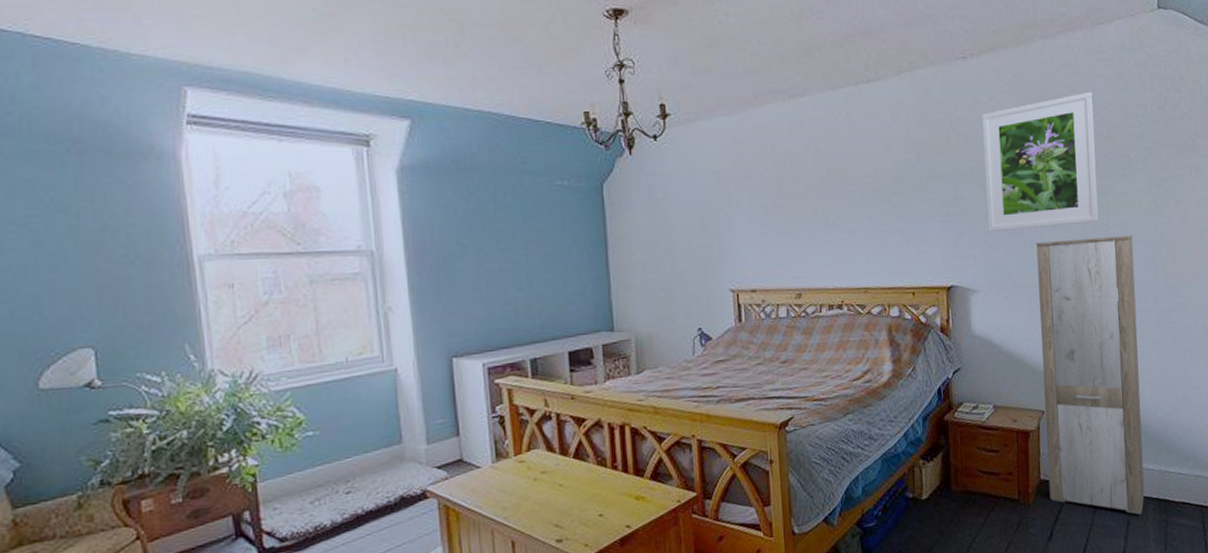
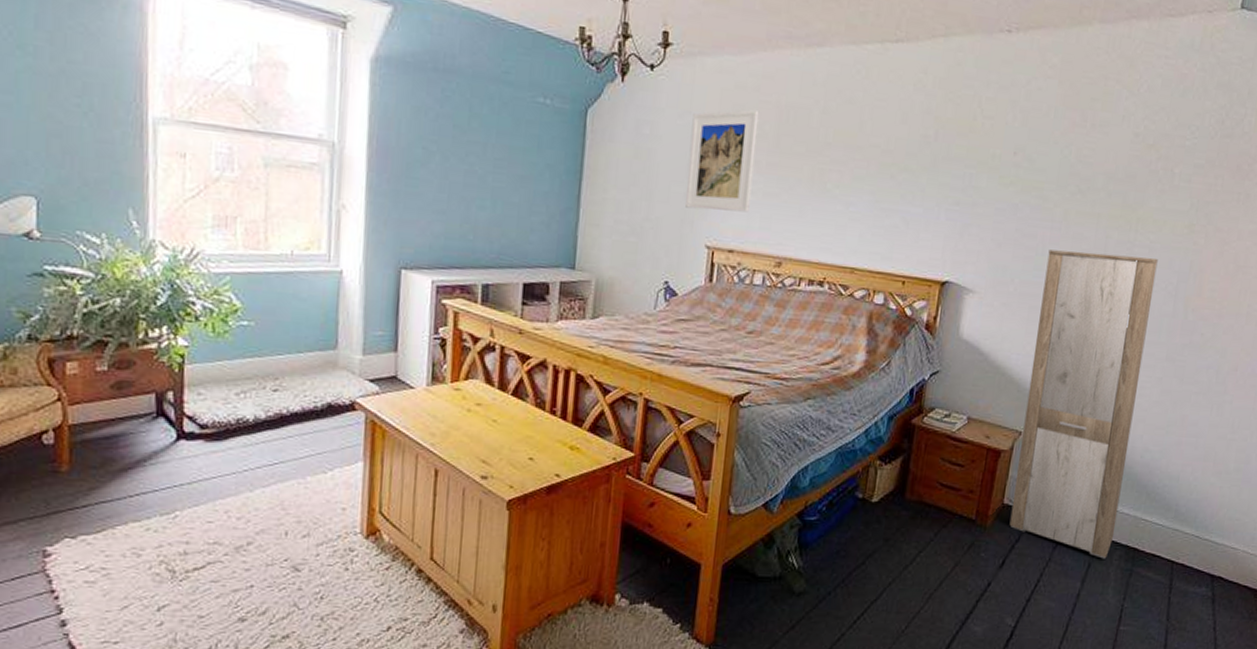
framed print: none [699,162,764,258] -> present [685,110,760,213]
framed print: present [982,91,1099,232] -> none [998,91,1146,238]

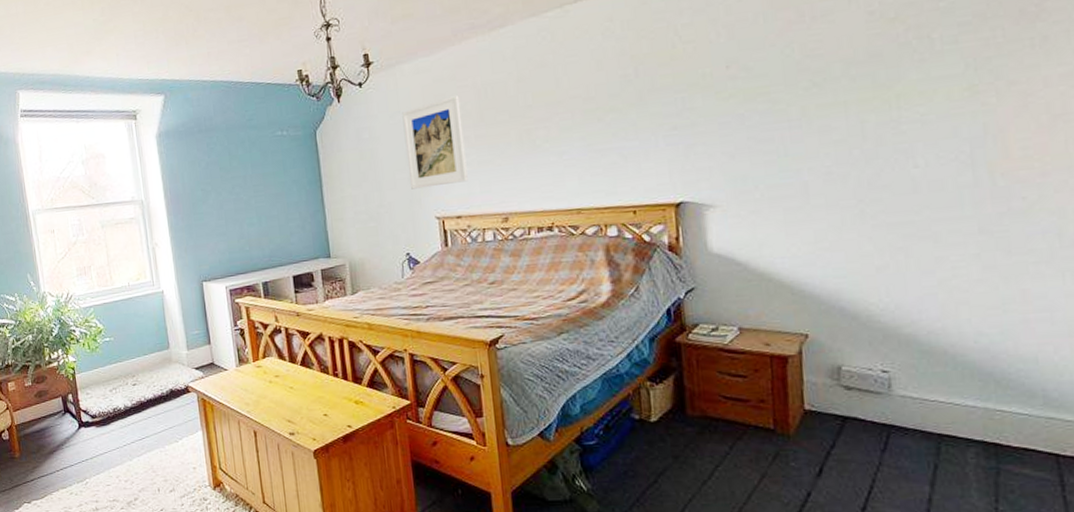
cabinet: present [1009,249,1158,559] -> none [792,131,962,458]

